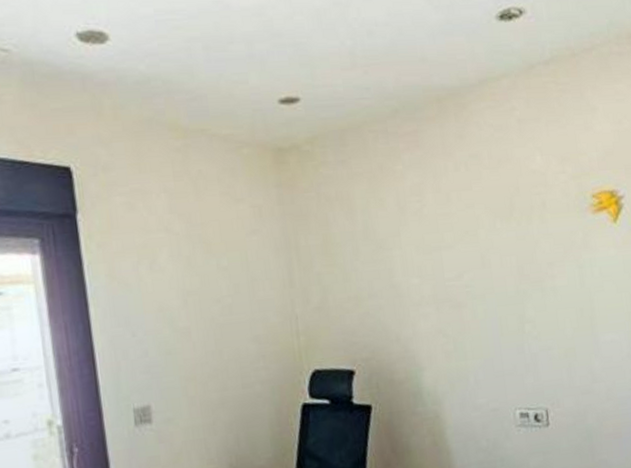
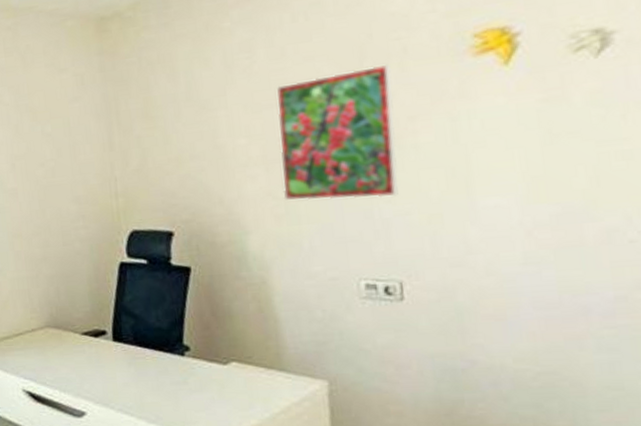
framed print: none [444,215,543,338] -> present [277,64,399,201]

